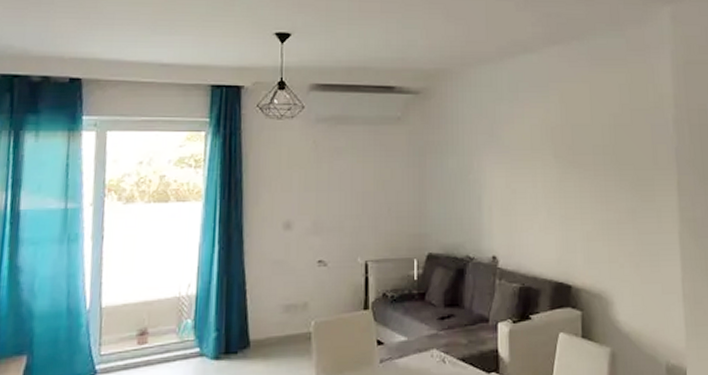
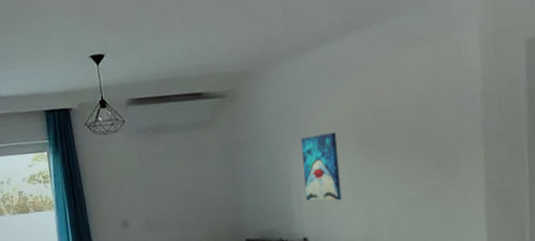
wall art: none [495,143,536,217] -> present [300,132,342,201]

